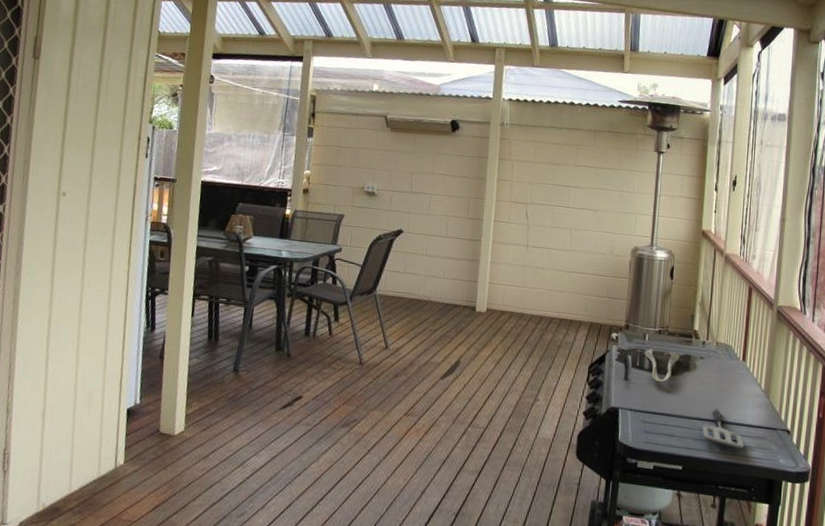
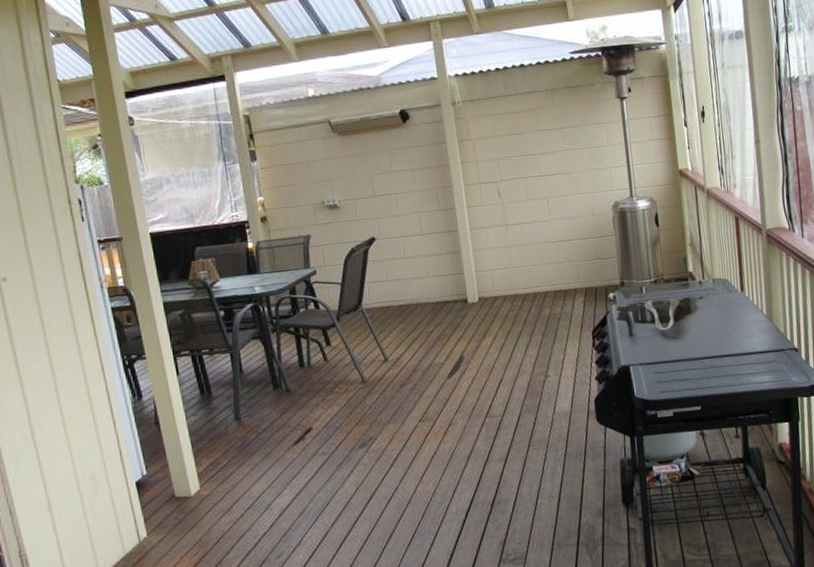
spatula: present [702,408,744,450] -> none [713,343,757,378]

